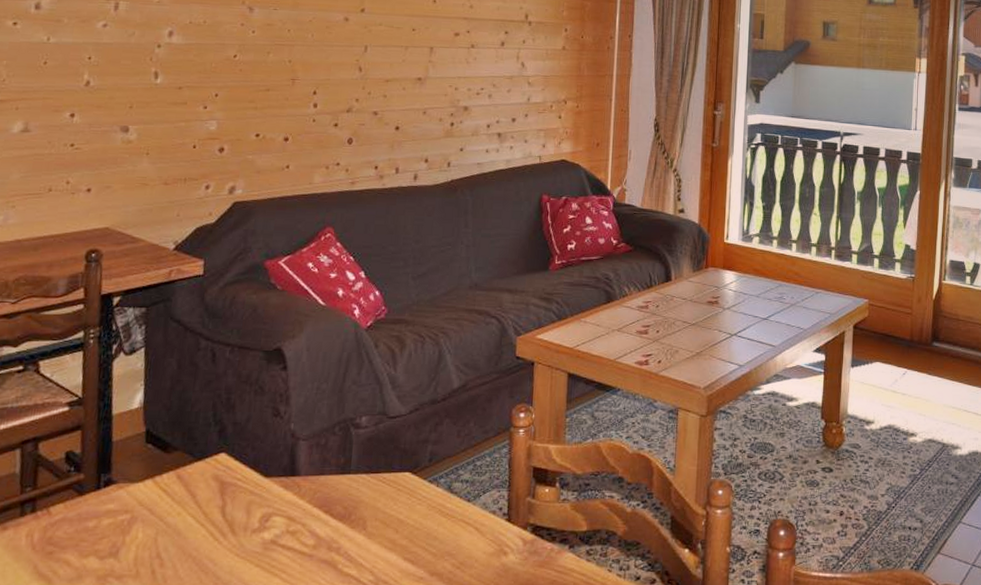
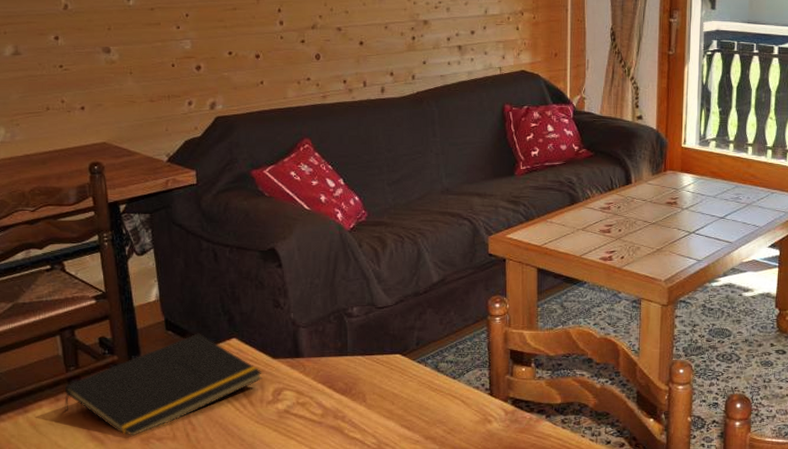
notepad: none [11,447,251,573] -> present [64,333,262,436]

